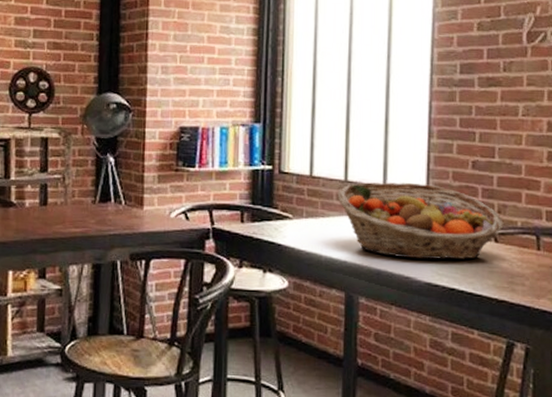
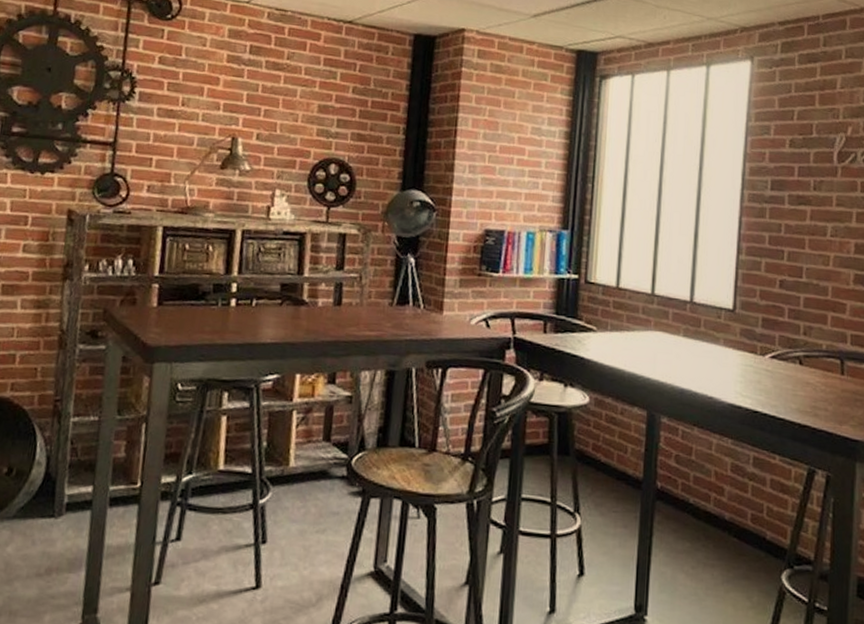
fruit basket: present [337,182,504,260] -> none [643,297,809,381]

